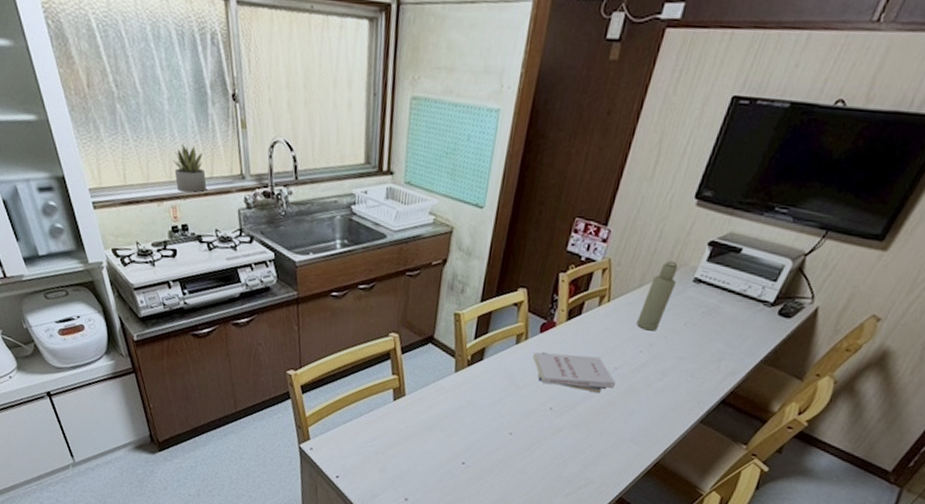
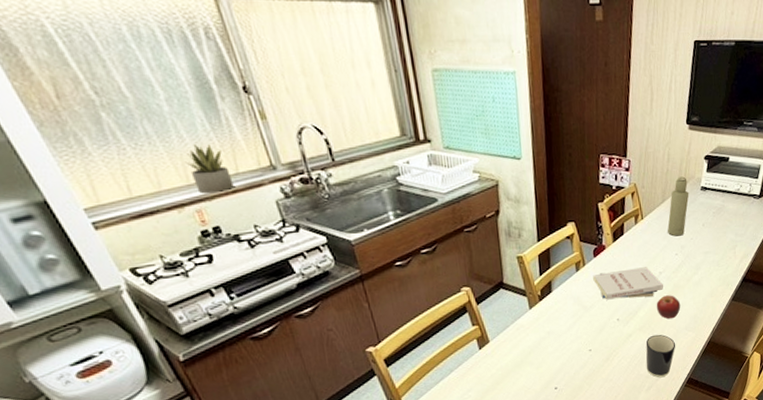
mug: none [570,436,614,487] -> present [645,334,676,377]
fruit: none [600,395,632,425] -> present [656,295,681,319]

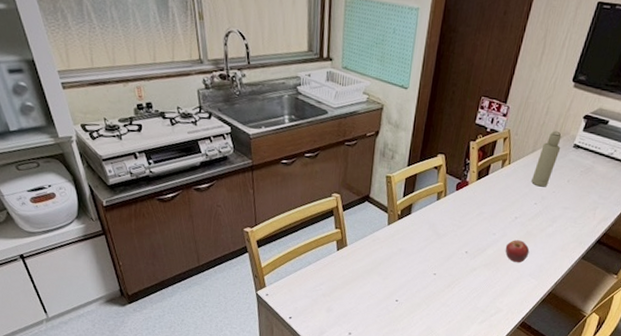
succulent plant: present [185,143,234,195] -> none [136,32,168,76]
books: present [593,267,663,300] -> none [451,206,516,239]
mug: present [645,334,676,377] -> none [483,274,517,314]

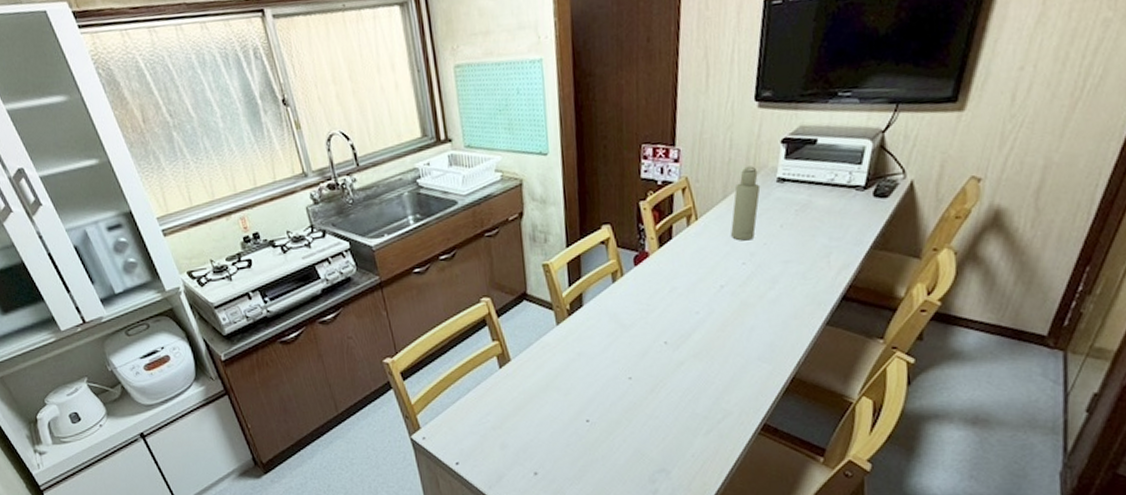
fruit: present [505,240,530,263] -> none [716,315,751,346]

